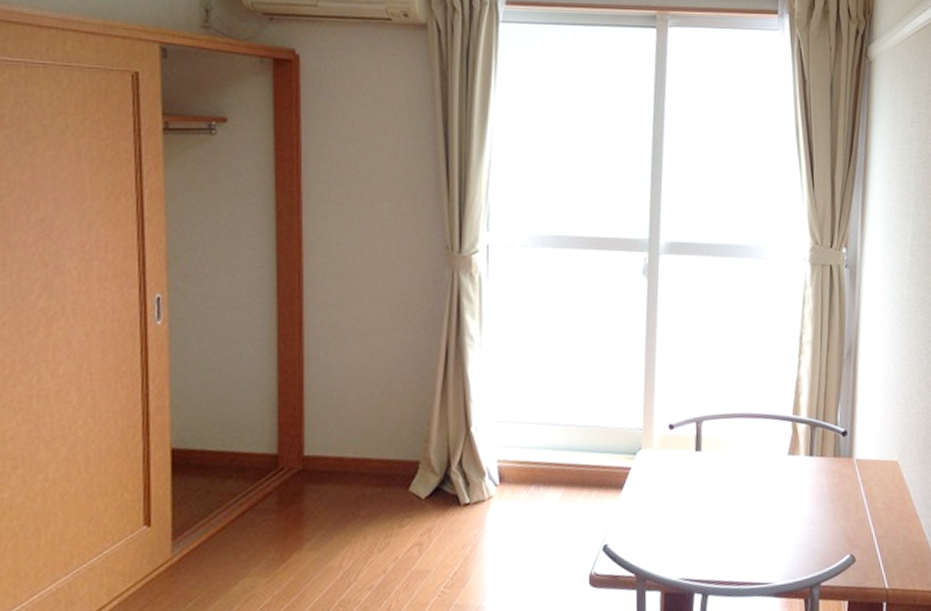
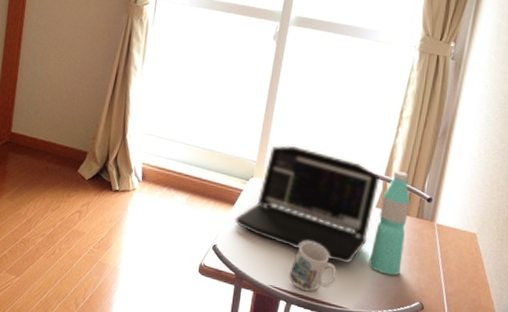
laptop: none [626,400,789,531] -> present [235,145,380,264]
mug: none [700,514,755,575] -> present [289,242,337,292]
water bottle: none [789,406,825,532] -> present [369,170,410,276]

